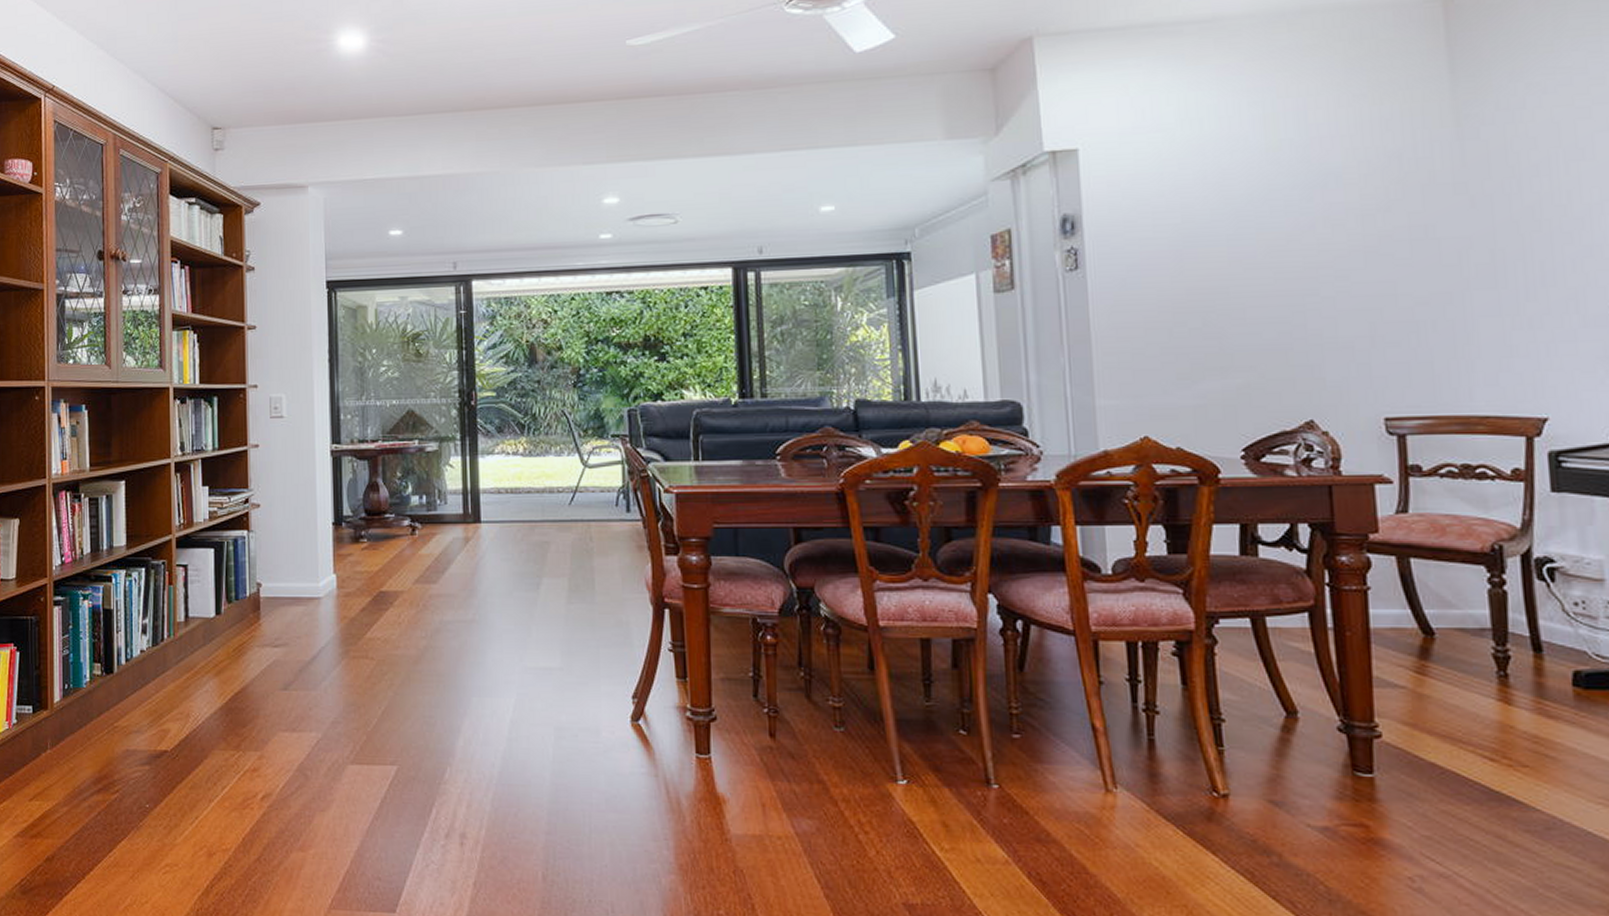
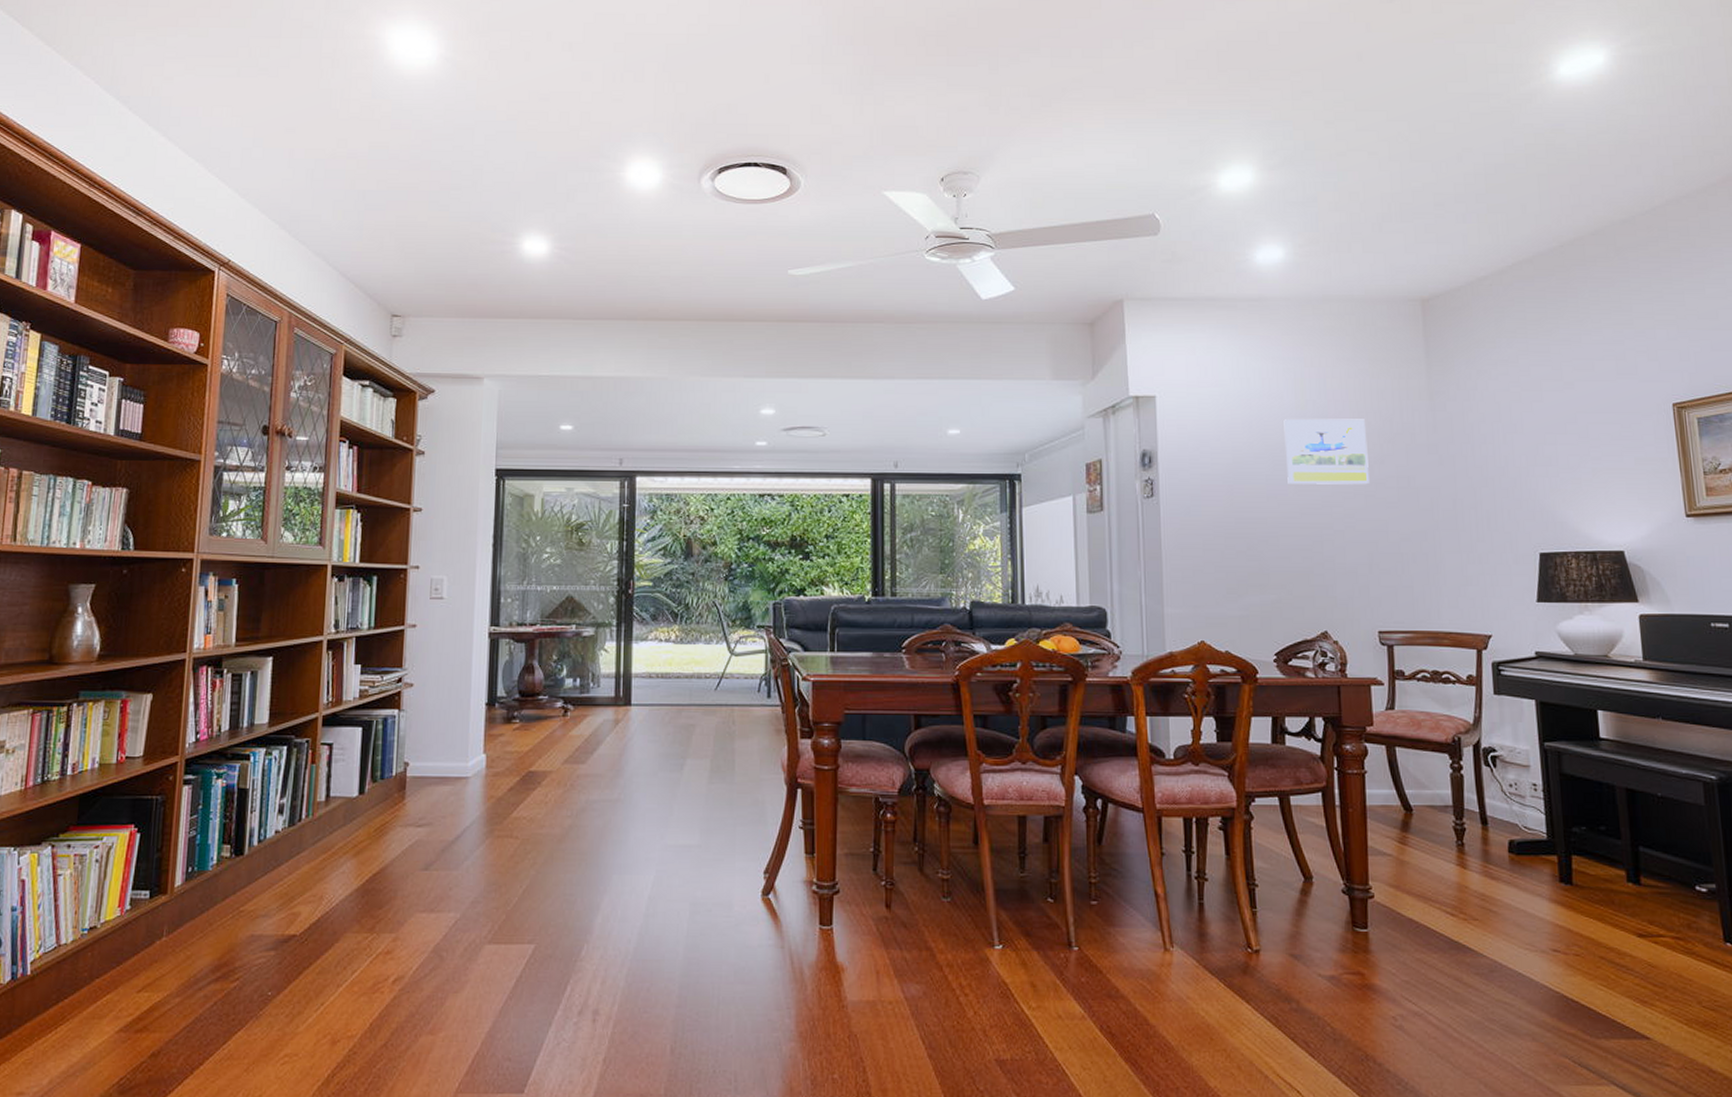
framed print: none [1249,157,1370,244] -> present [1284,418,1369,485]

